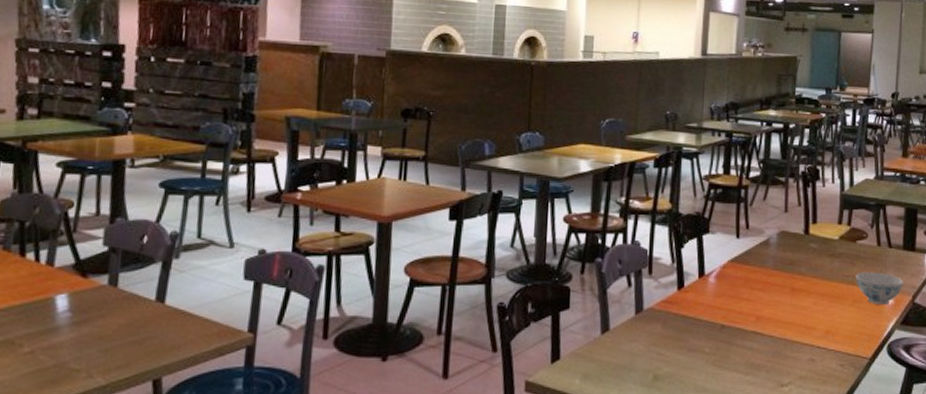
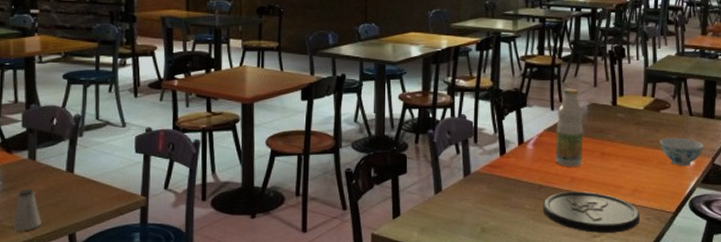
saltshaker: none [82,321,119,376] -> present [13,188,41,231]
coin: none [725,332,834,381] -> present [543,191,641,233]
bottle: none [740,213,773,303] -> present [556,88,584,166]

